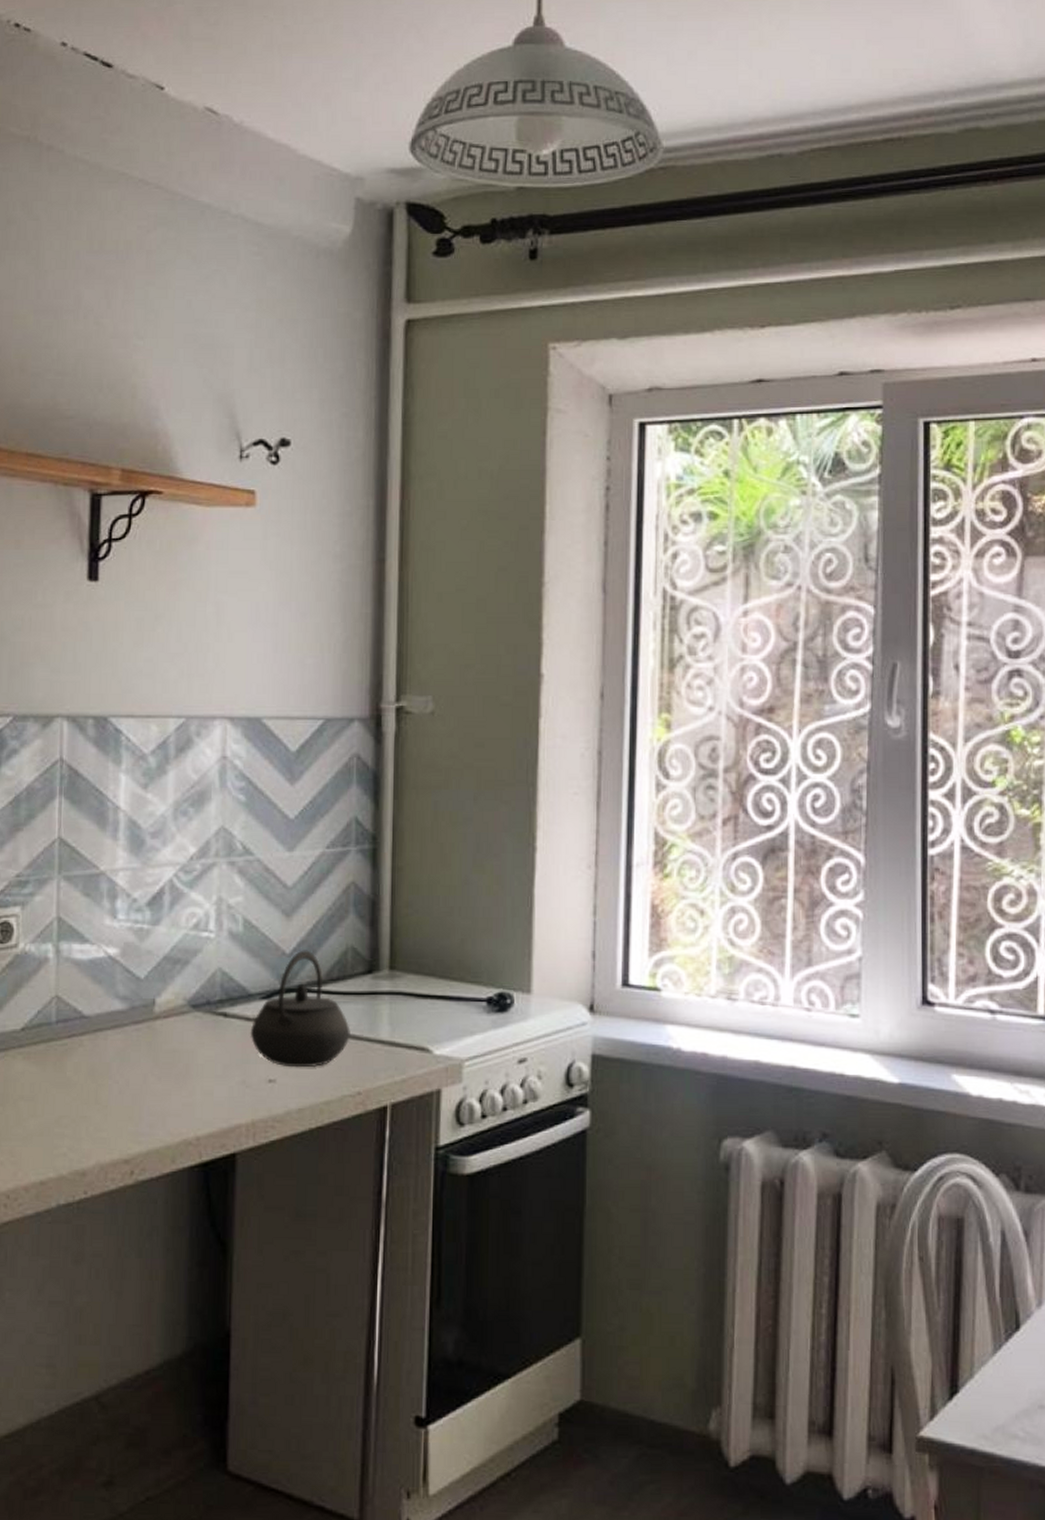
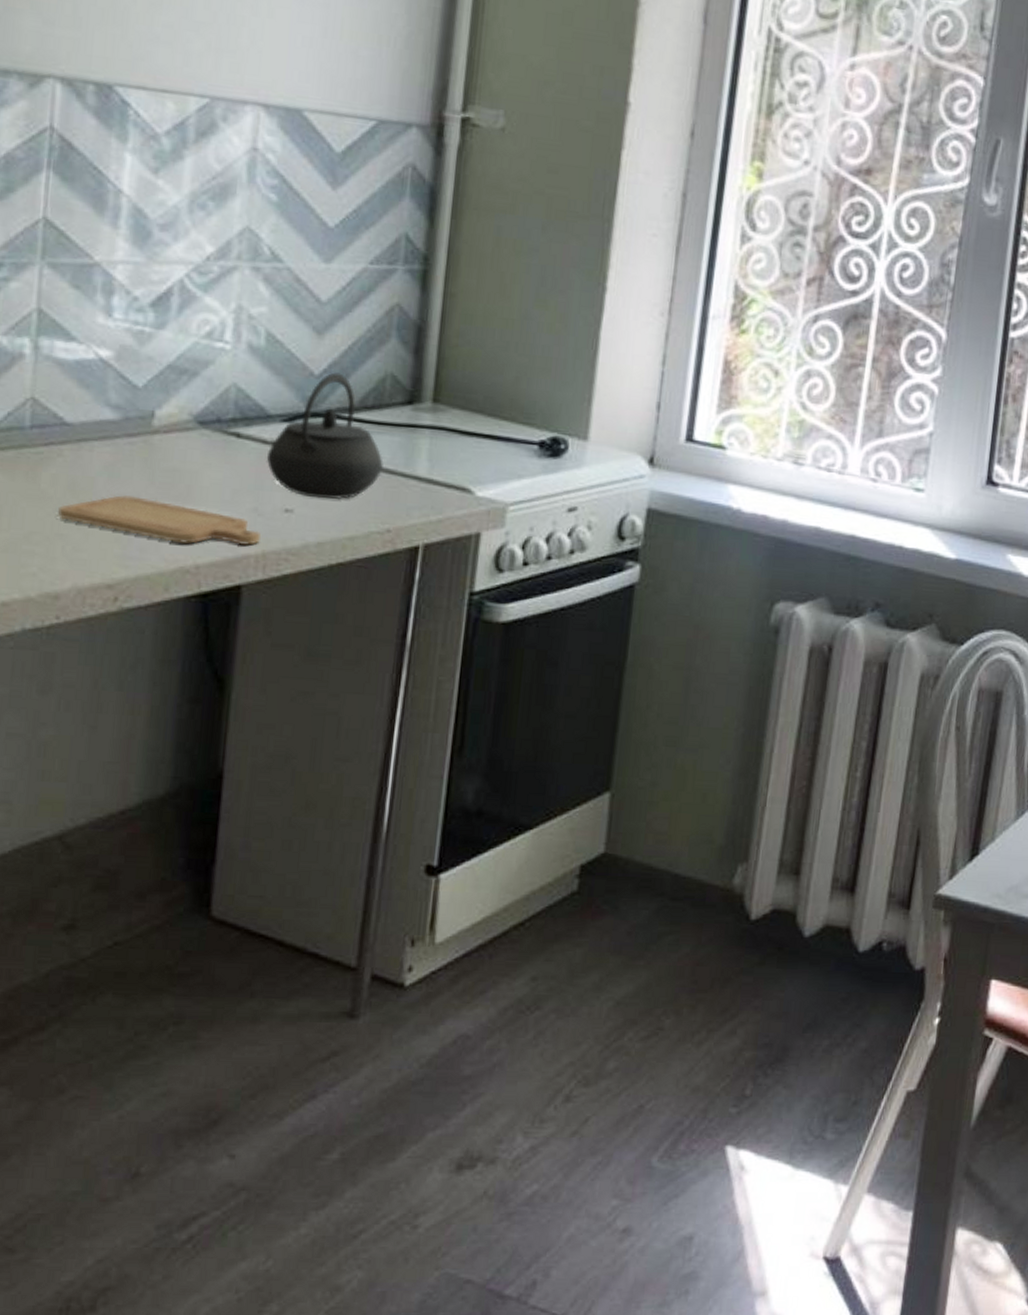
chopping board: none [82,1077,249,1117] -> present [58,495,261,545]

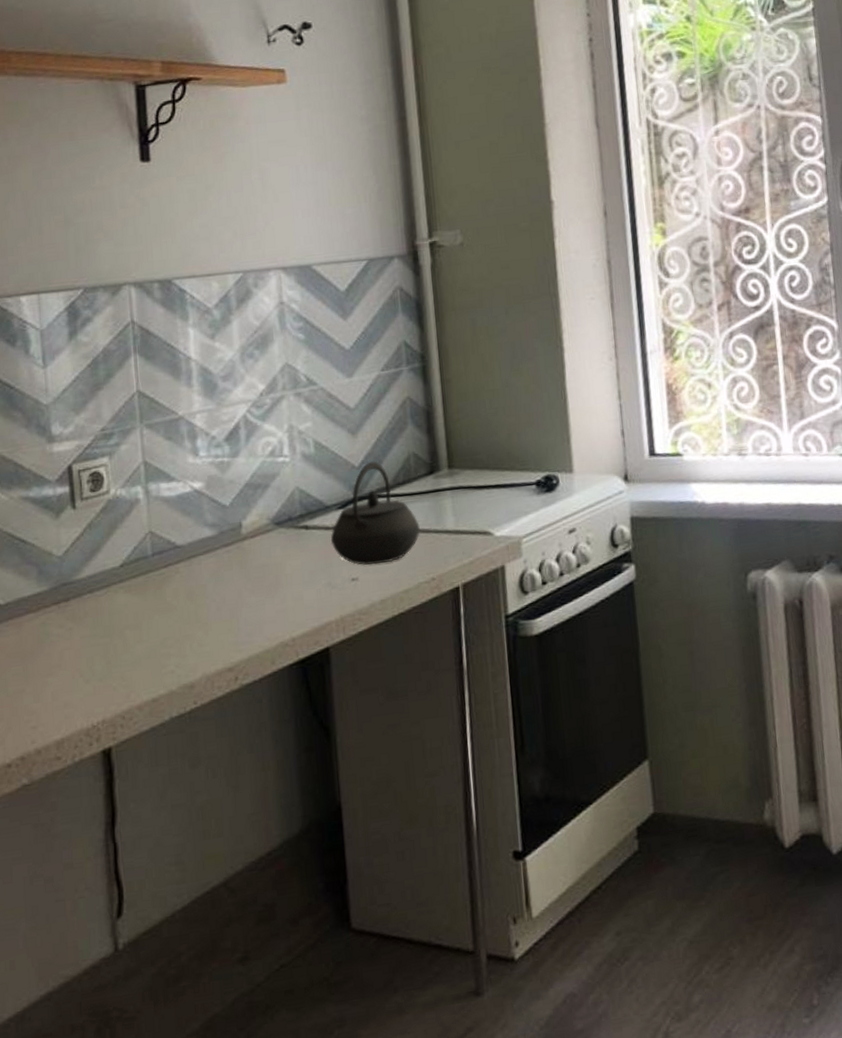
chopping board: present [58,495,261,545] -> none [183,592,337,624]

